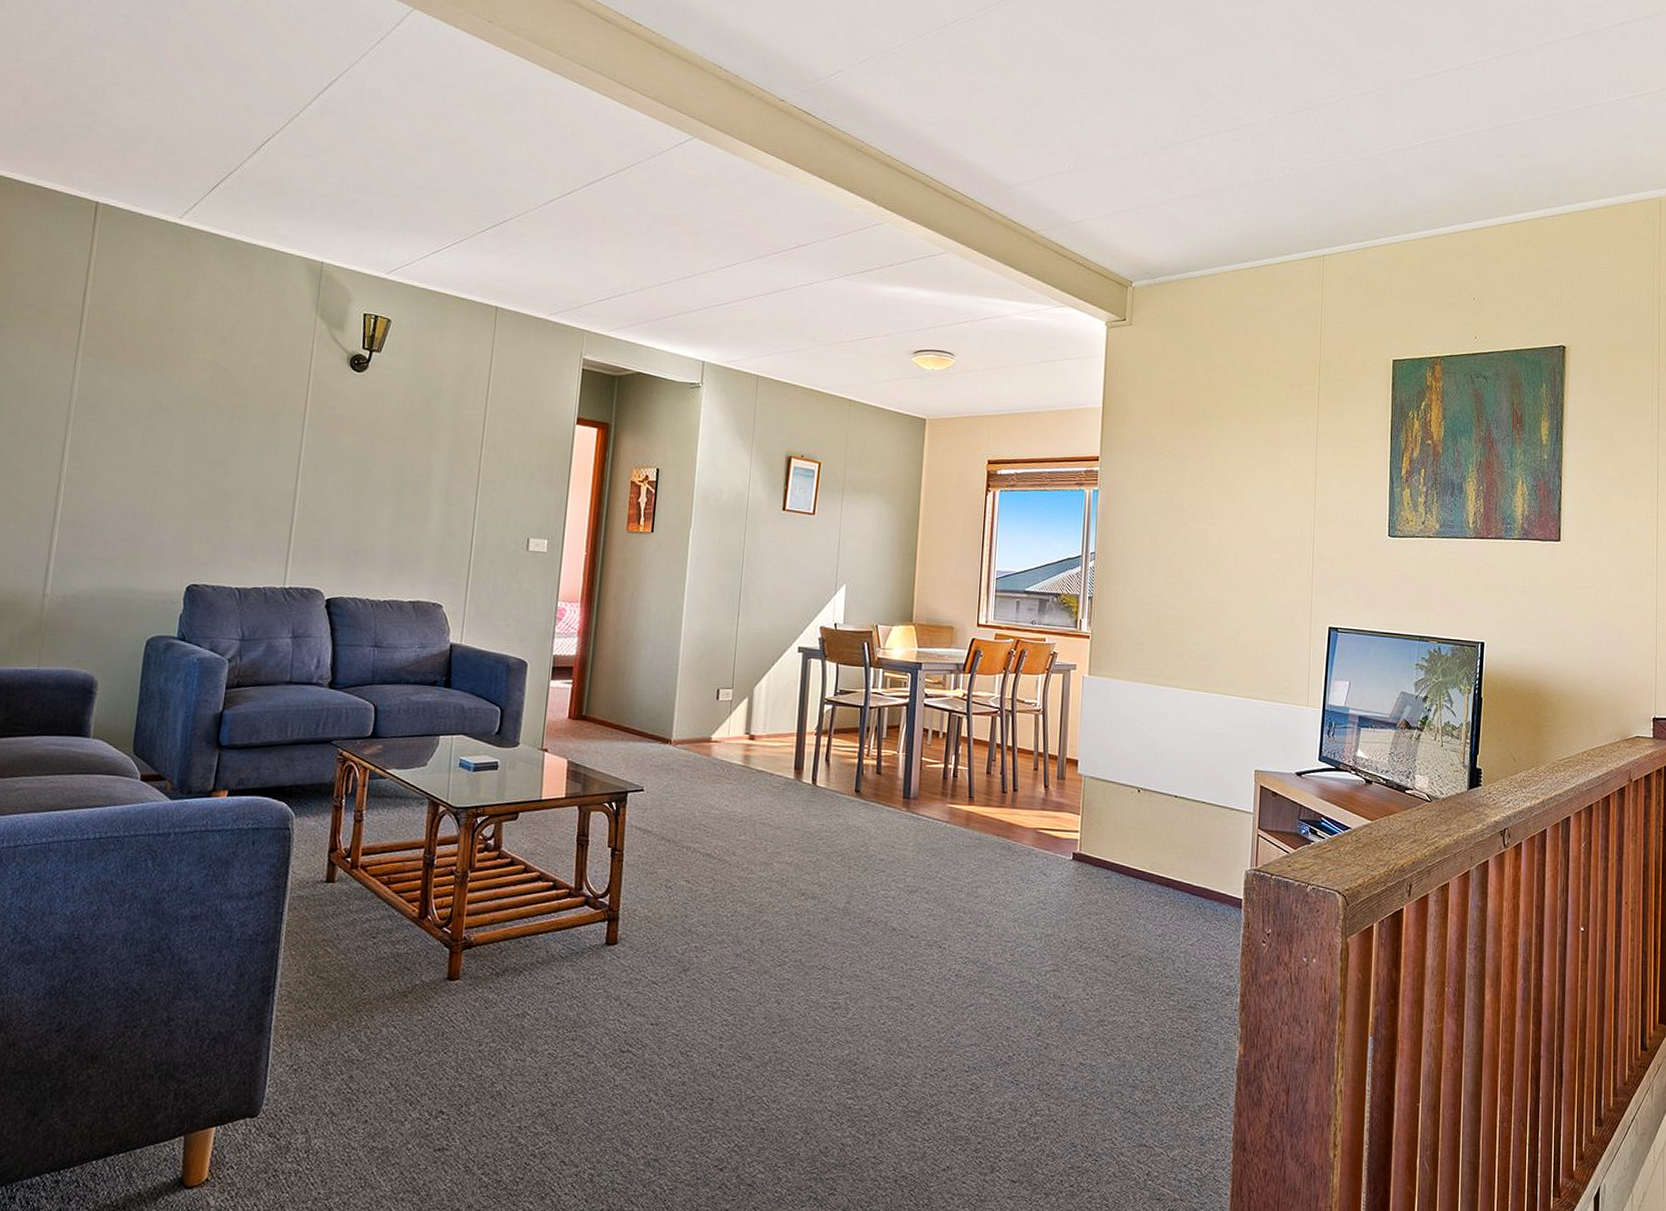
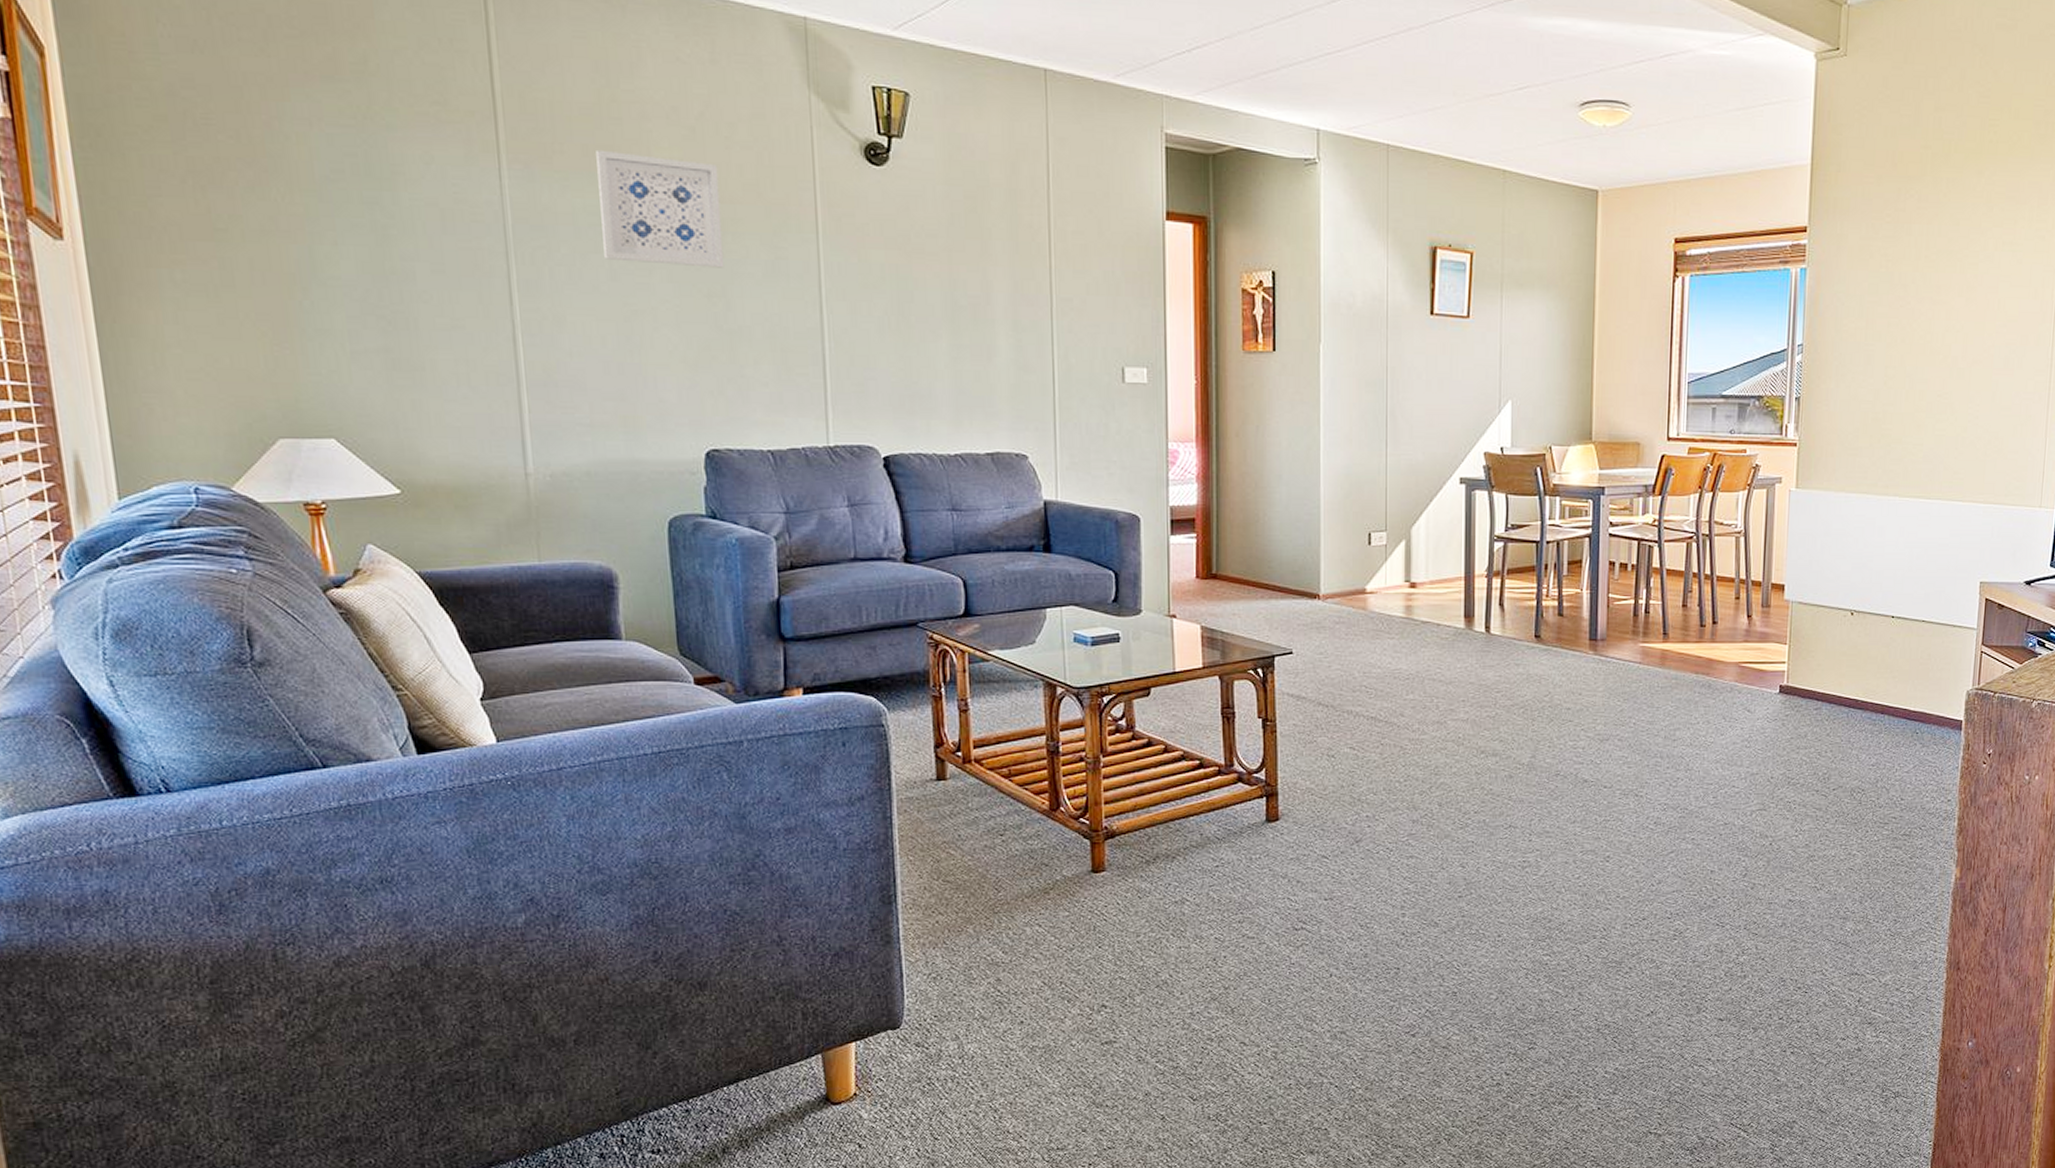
wall art: none [139,350,238,443] -> present [596,149,724,268]

